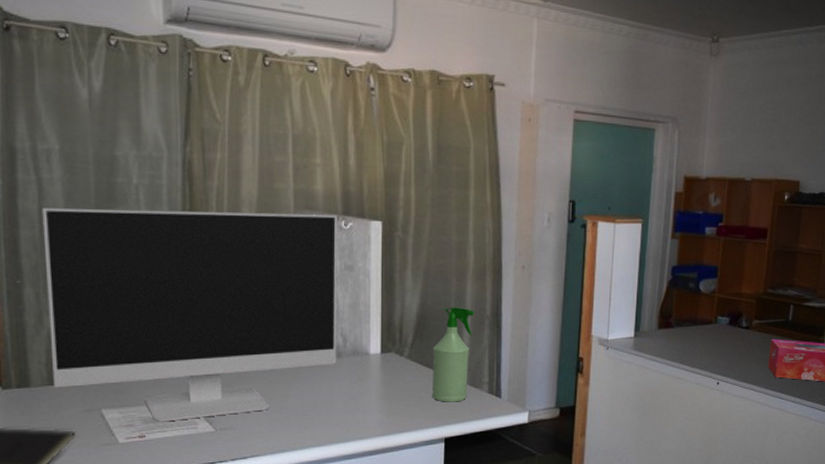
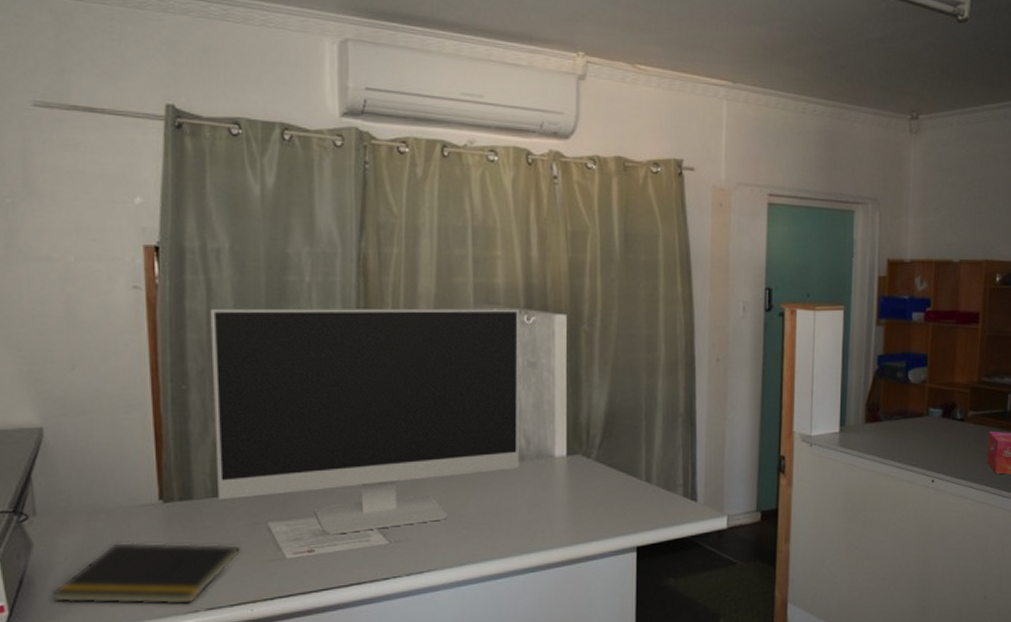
spray bottle: present [432,307,475,402] -> none [623,404,667,508]

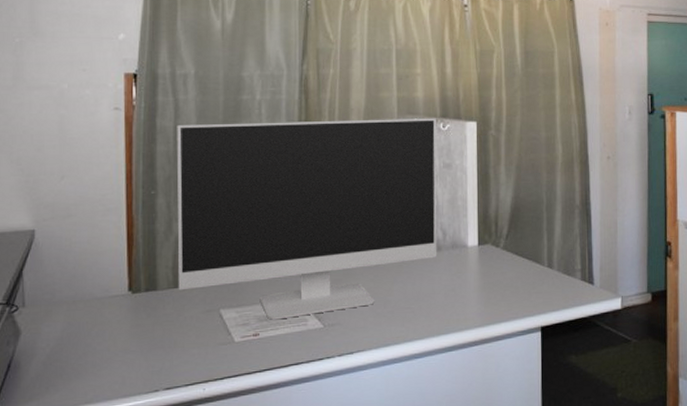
notepad: present [52,541,242,606] -> none [35,328,197,386]

